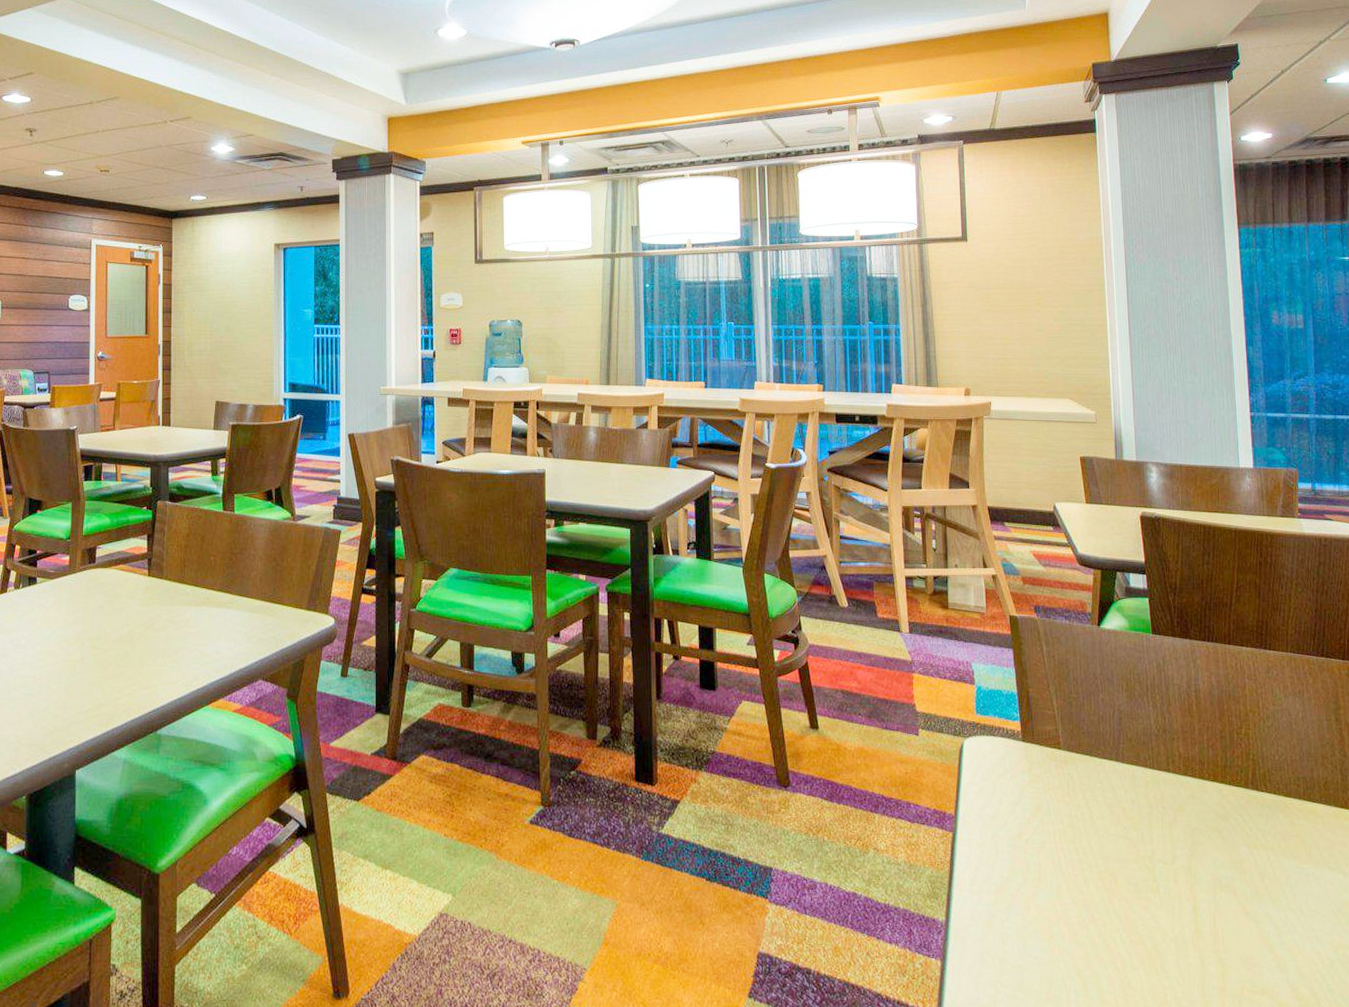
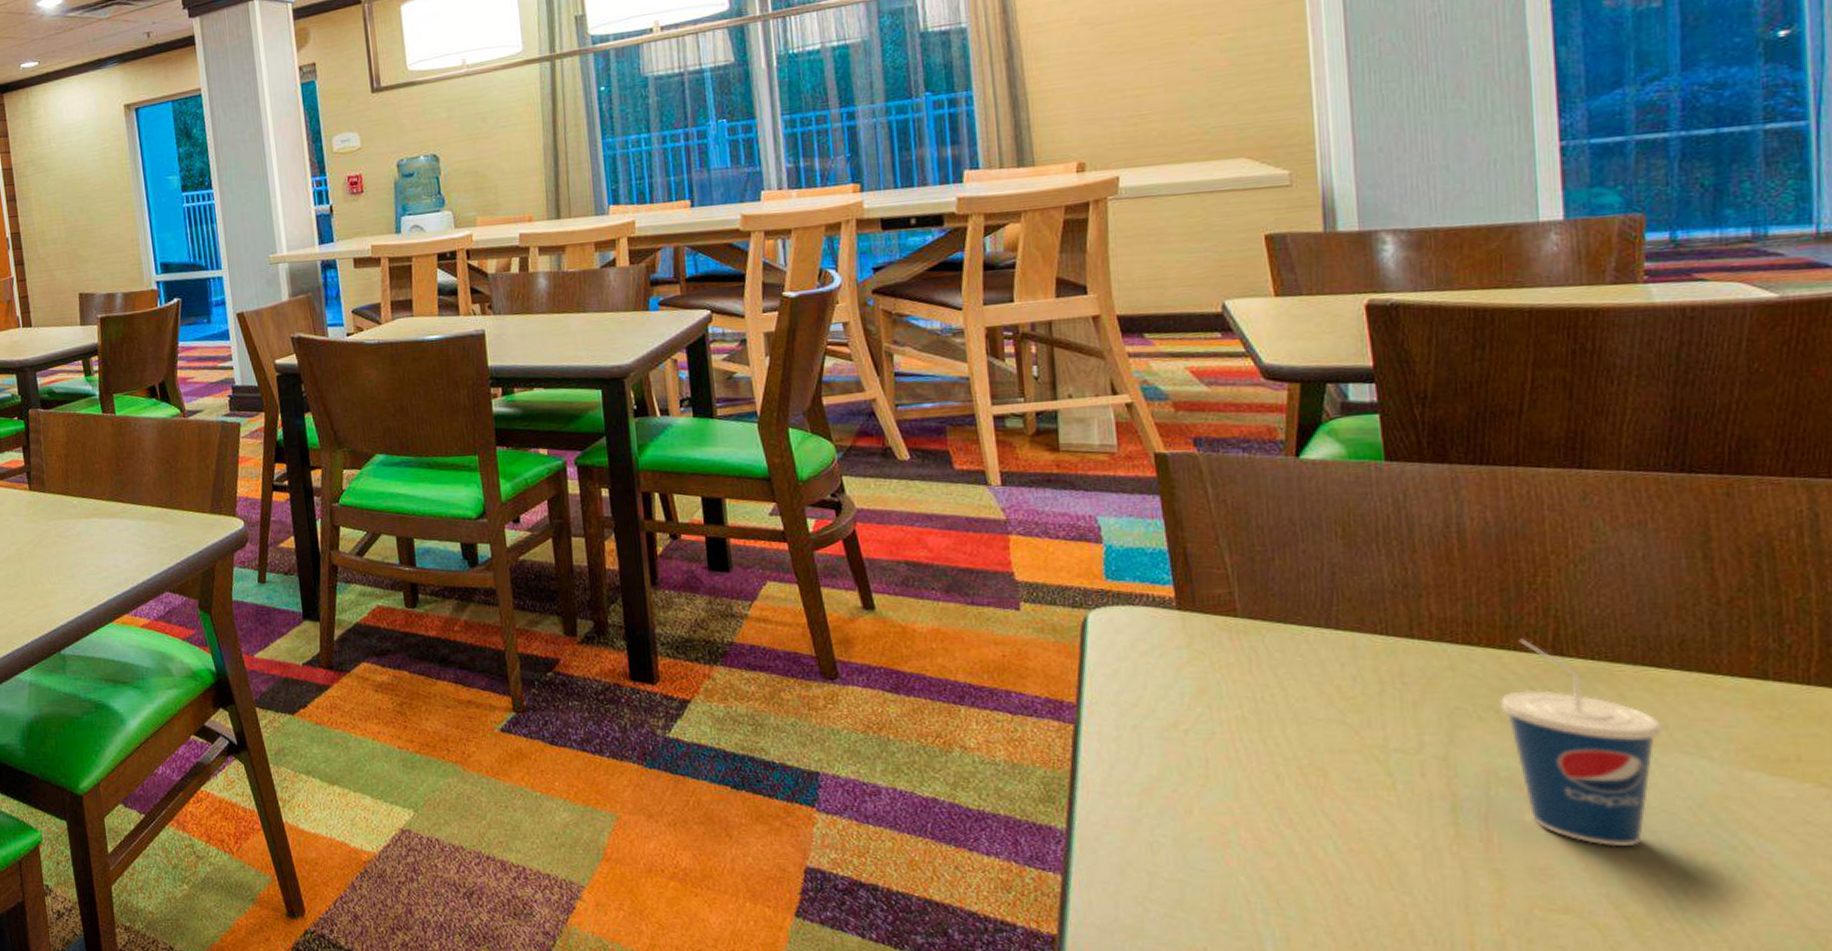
cup: none [1221,776,1316,940] -> present [1499,639,1663,846]

